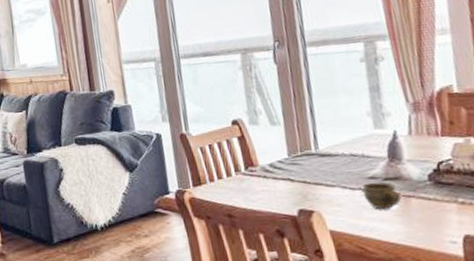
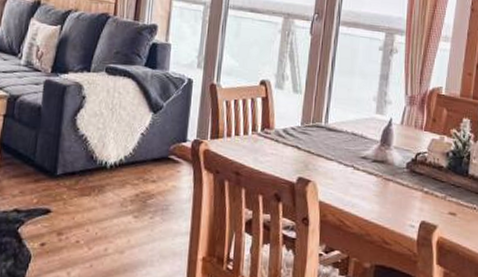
cup: present [361,181,401,210] -> none [353,161,382,189]

